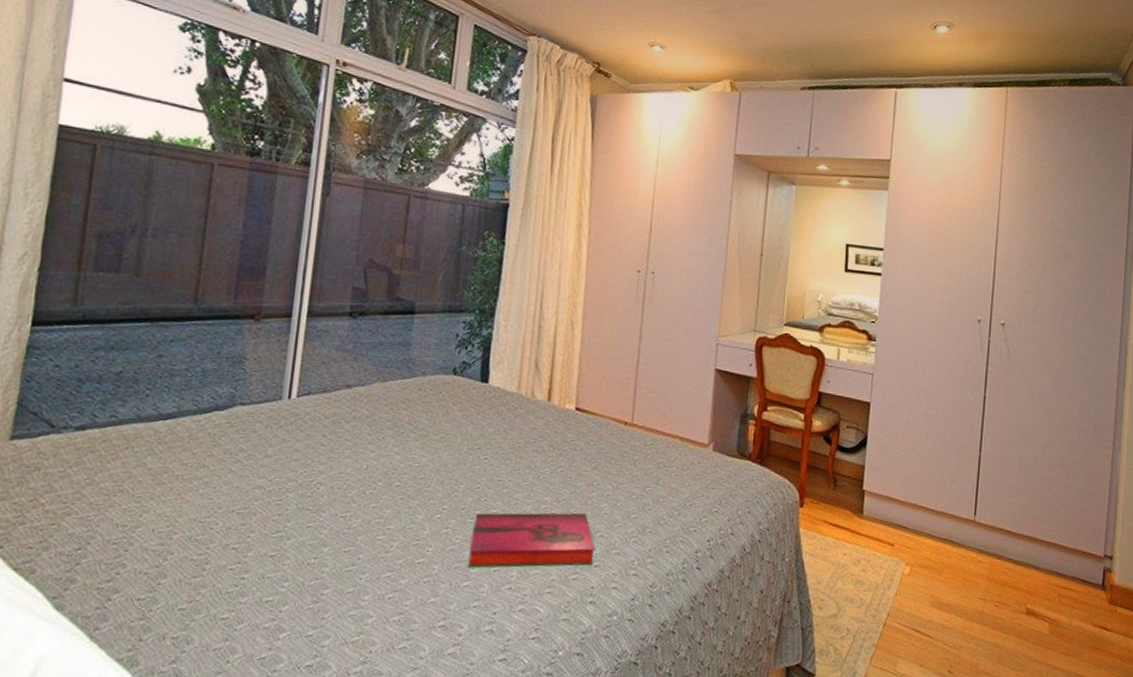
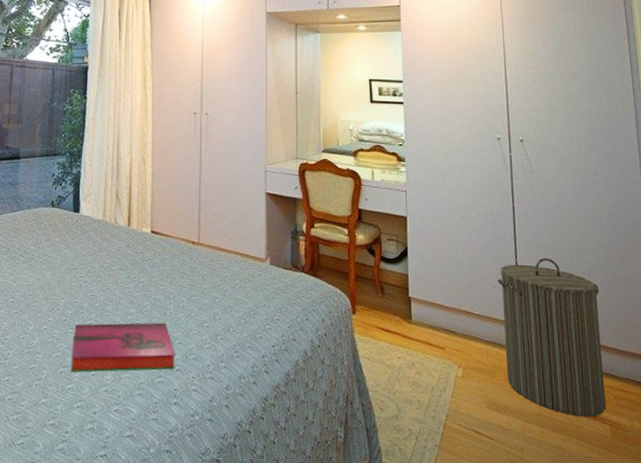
laundry hamper: none [954,451,1060,615] -> present [498,257,606,417]

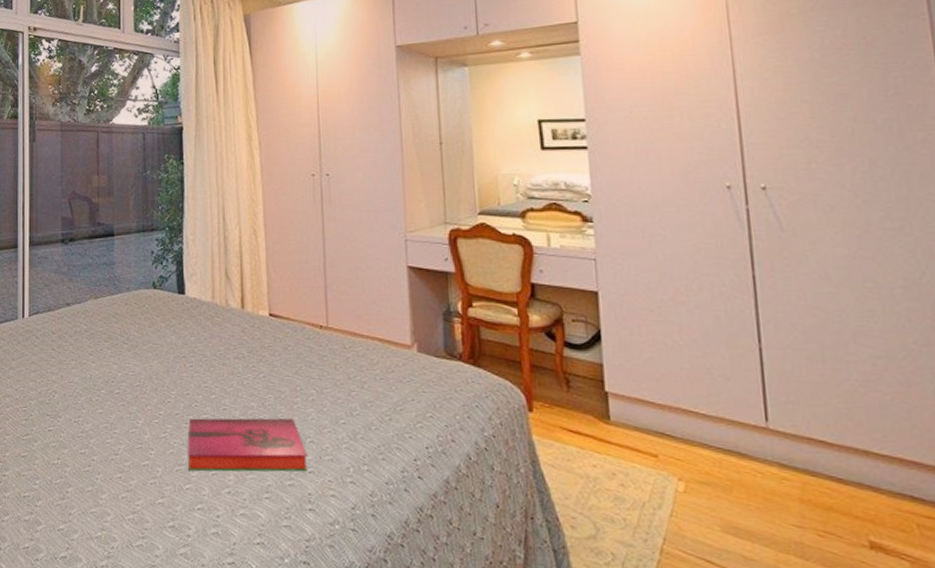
laundry hamper: present [498,257,606,417] -> none [733,341,904,551]

